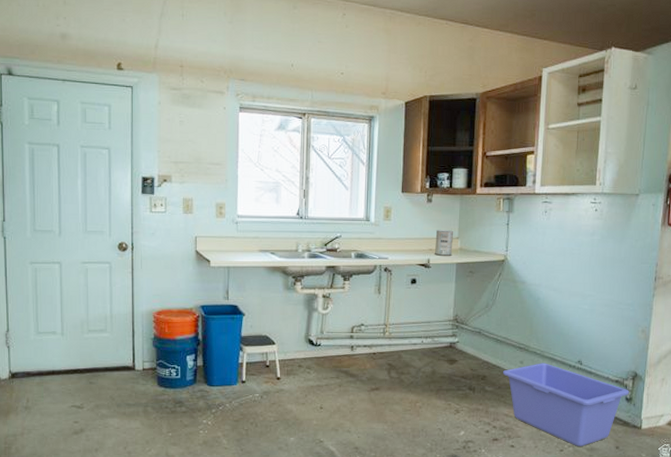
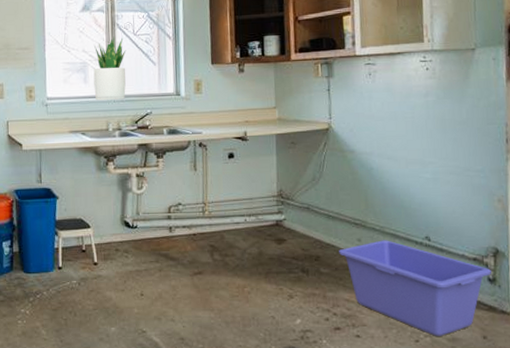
planter: none [286,158,320,222] -> present [93,36,126,100]
paint can: present [435,229,453,257] -> none [250,99,271,128]

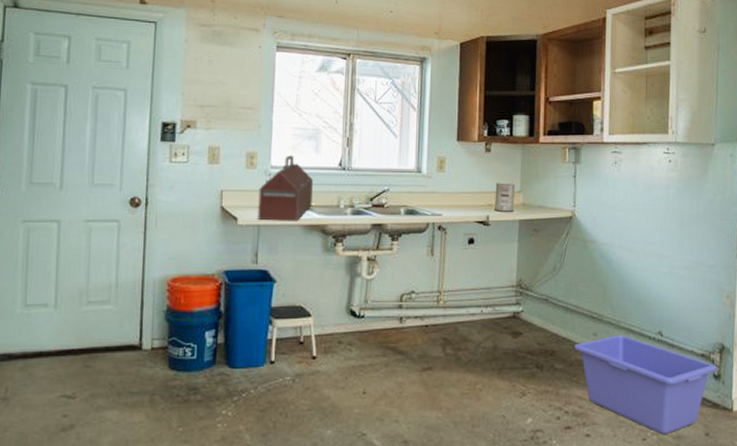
toolbox: none [38,87,85,145] -> present [258,155,313,221]
planter: present [93,36,126,100] -> none [326,102,366,173]
paint can: none [250,99,271,128] -> present [495,182,515,213]

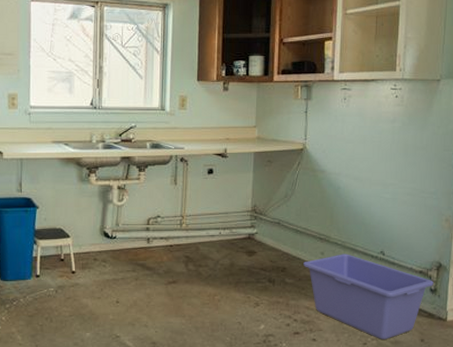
toolbox: present [258,155,313,221] -> none [20,96,68,155]
paint can: present [495,182,515,213] -> none [232,118,250,146]

